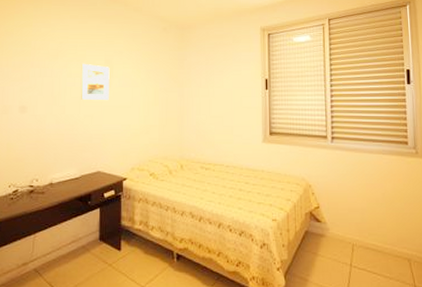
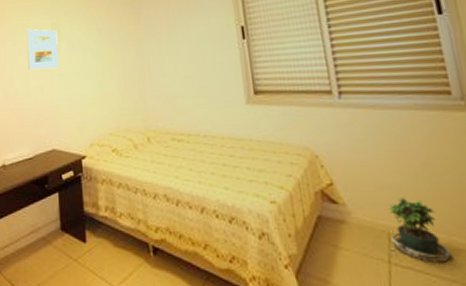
potted plant: none [350,219,392,265] -> present [387,198,452,262]

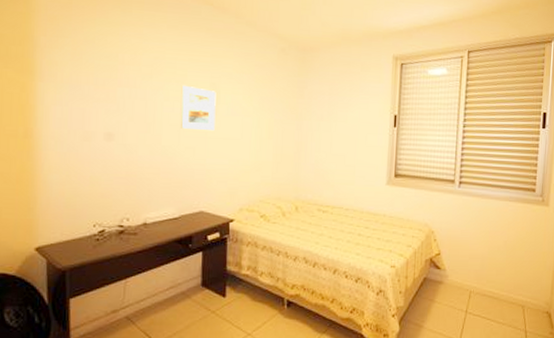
potted plant: present [387,198,452,262] -> none [466,266,507,311]

